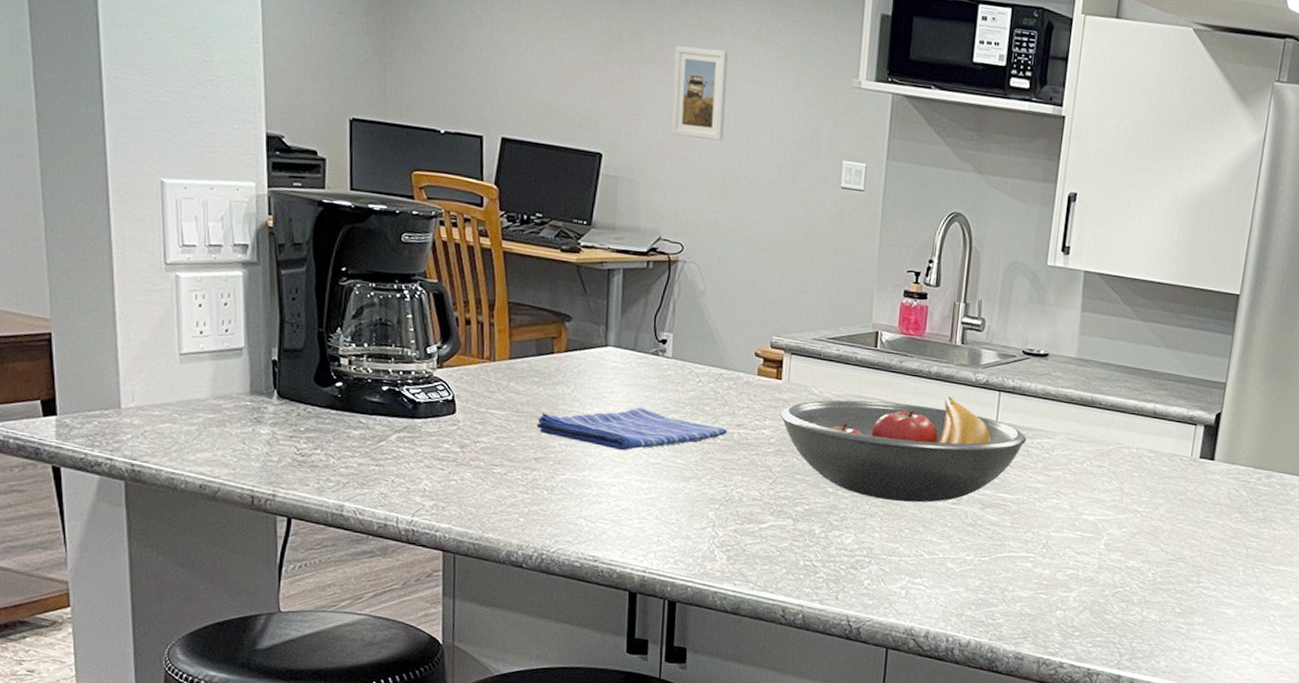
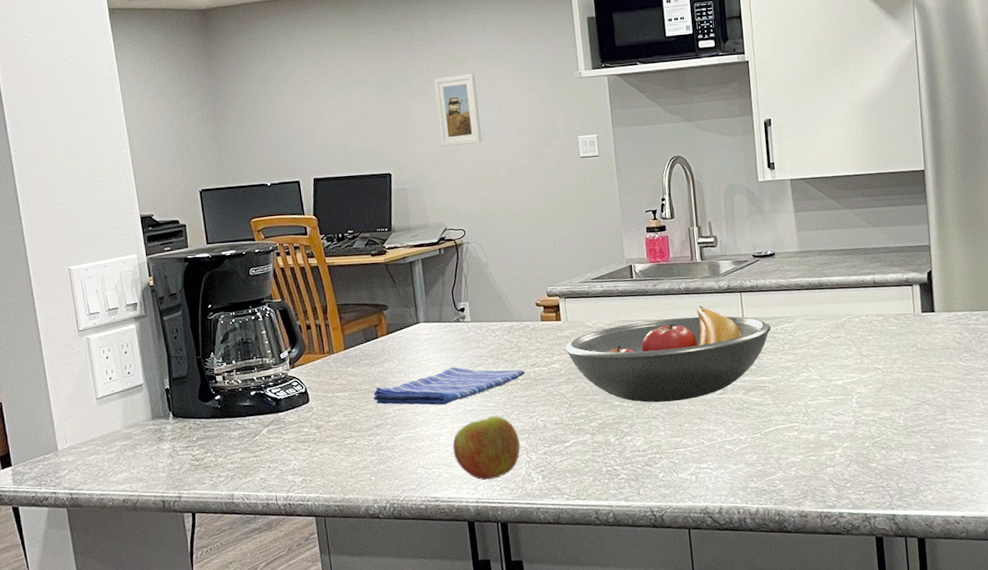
apple: none [624,475,707,549] -> present [452,416,521,481]

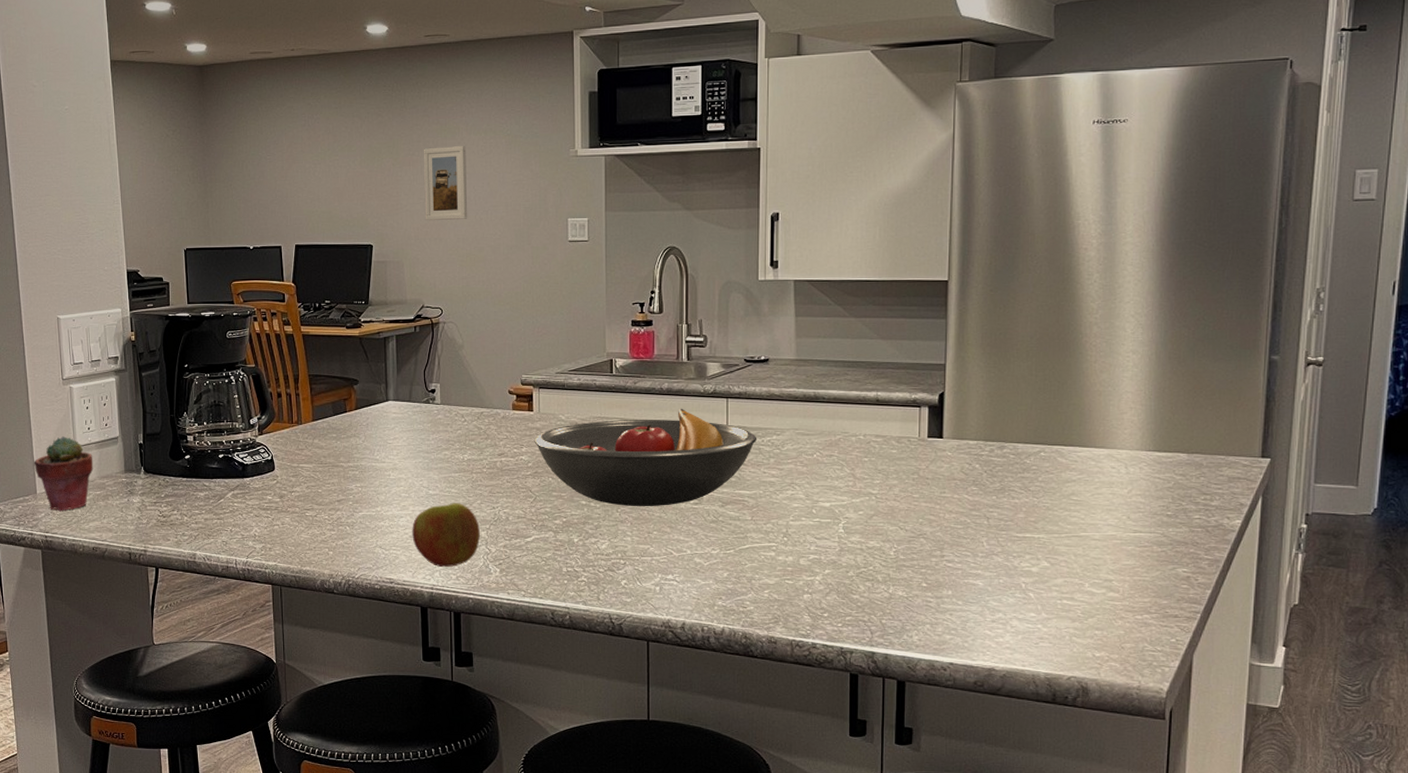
potted succulent: none [53,389,118,467] -> present [34,436,93,512]
dish towel: present [373,366,525,406] -> none [337,448,492,486]

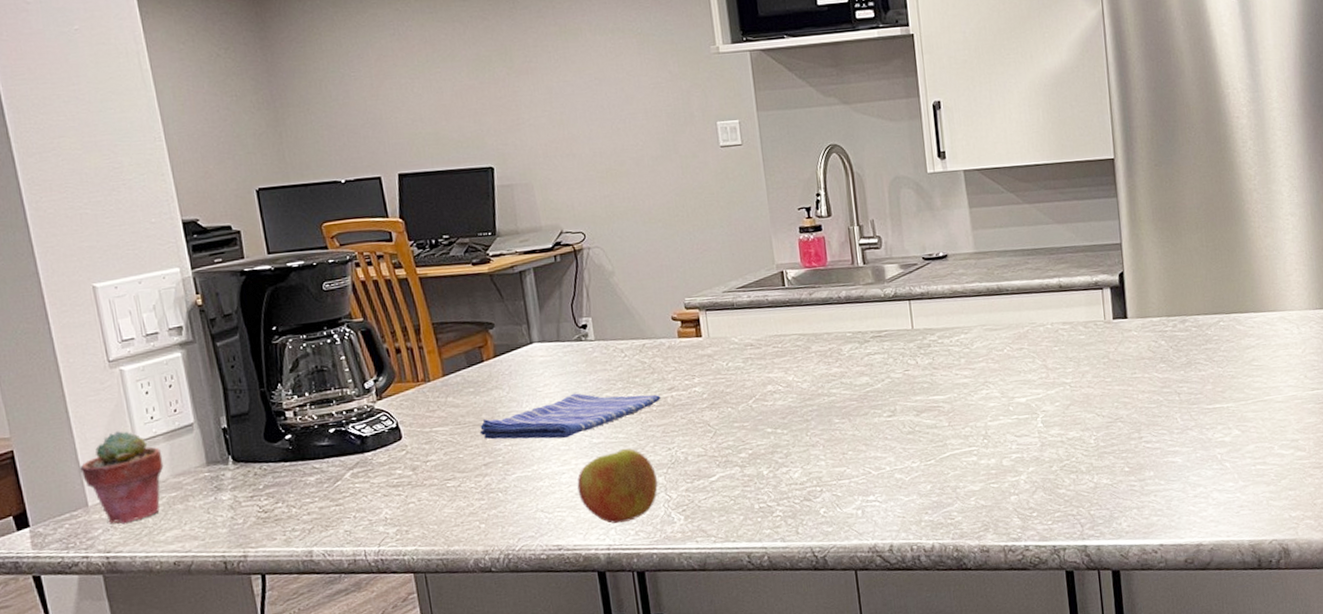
dish towel: none [337,448,492,486] -> present [479,393,661,440]
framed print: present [423,146,468,221] -> none [541,48,603,136]
fruit bowl: present [534,408,757,507] -> none [706,316,946,429]

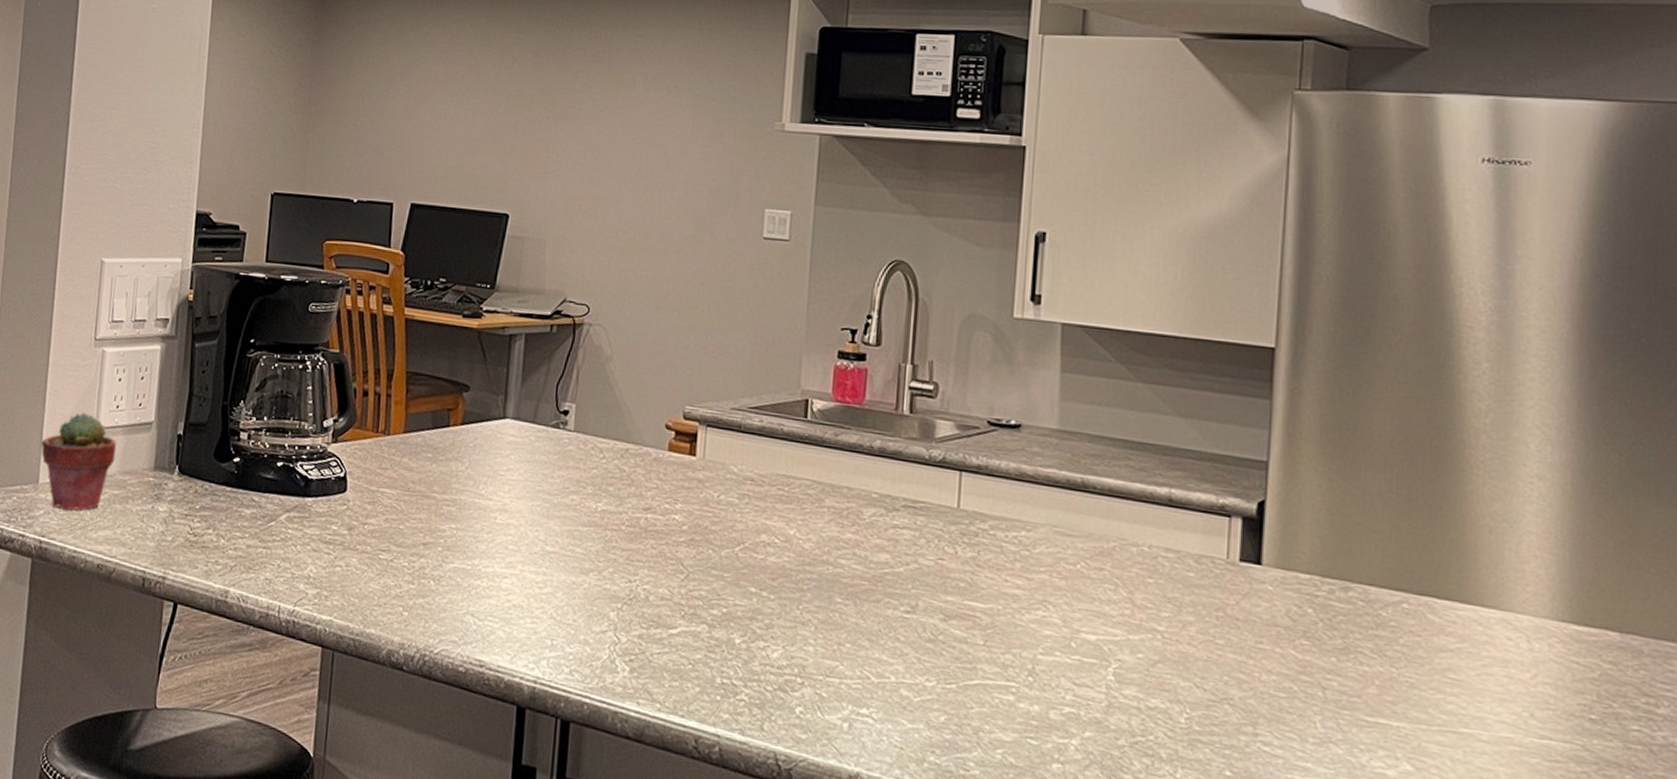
dish towel: present [479,393,661,440] -> none [427,486,634,536]
apple: present [577,449,658,524] -> none [516,567,609,656]

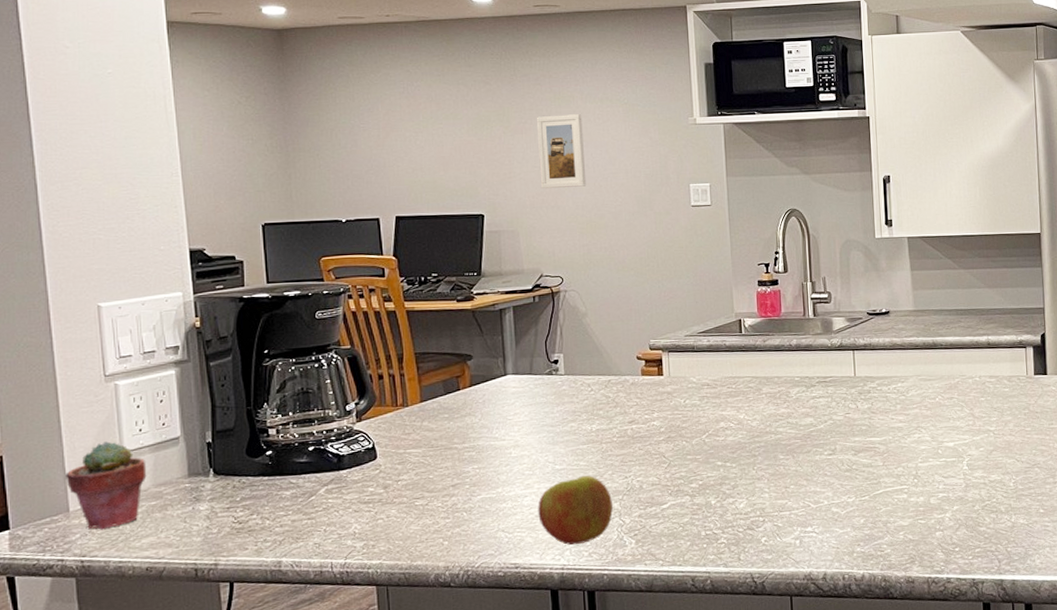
apple: none [516,567,609,656] -> present [538,476,613,545]
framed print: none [580,101,642,195] -> present [536,114,587,189]

